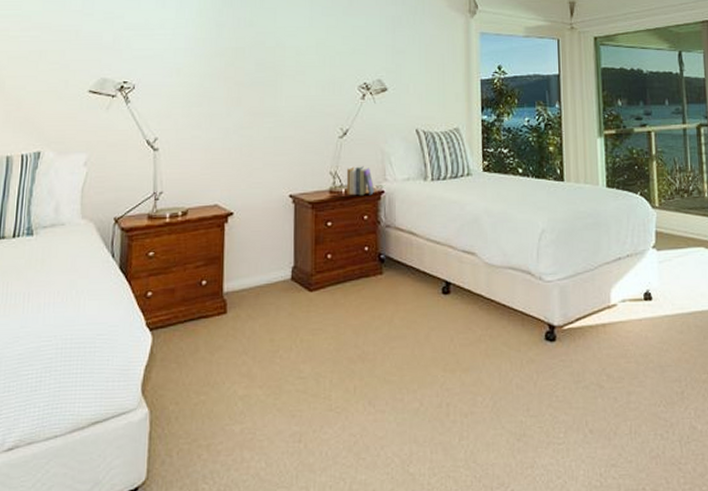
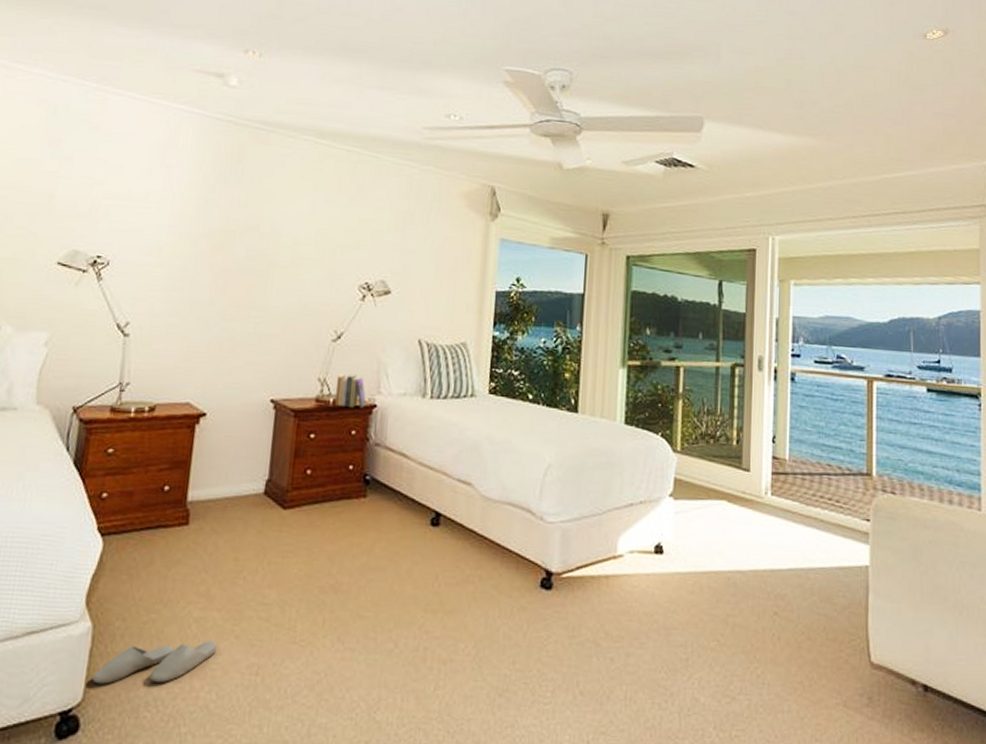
slippers: none [154,415,262,463] -> present [92,641,218,685]

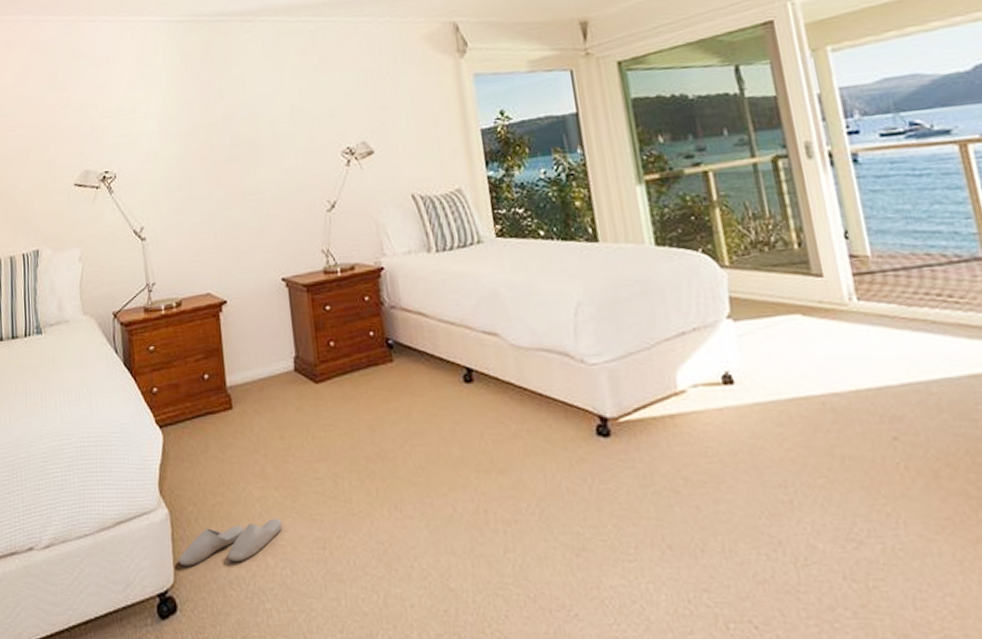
books: present [334,374,367,409] -> none [339,241,374,276]

